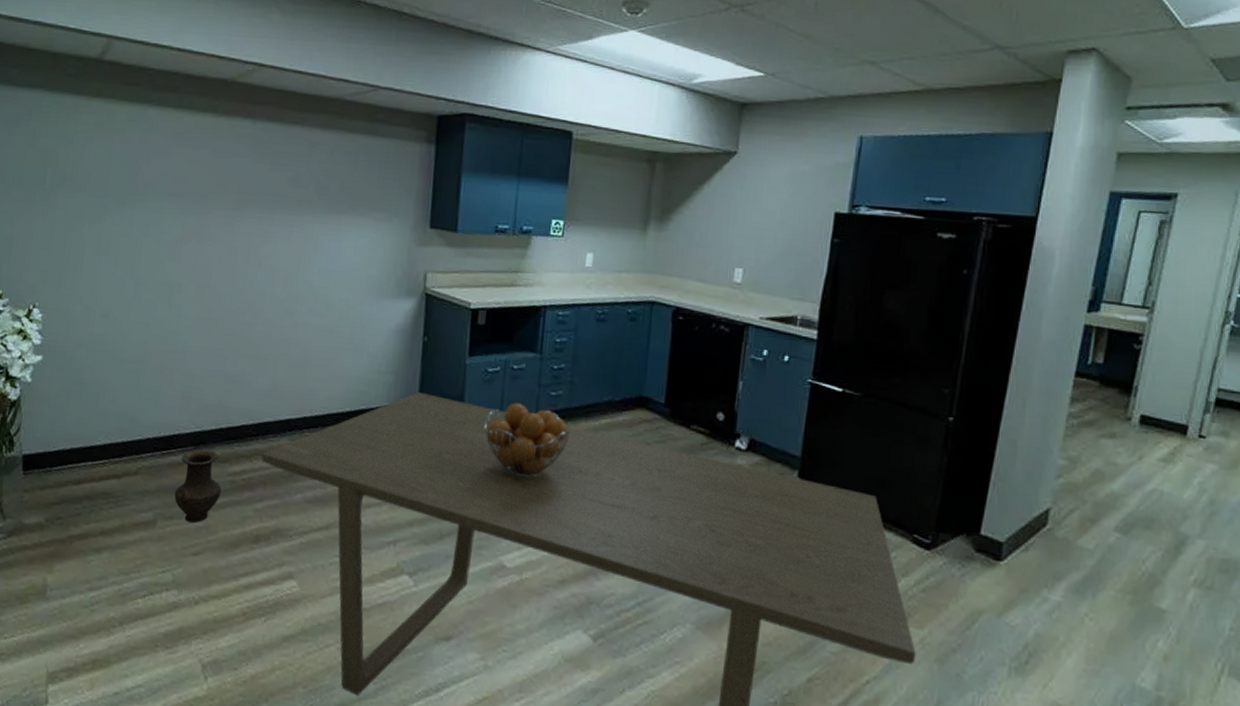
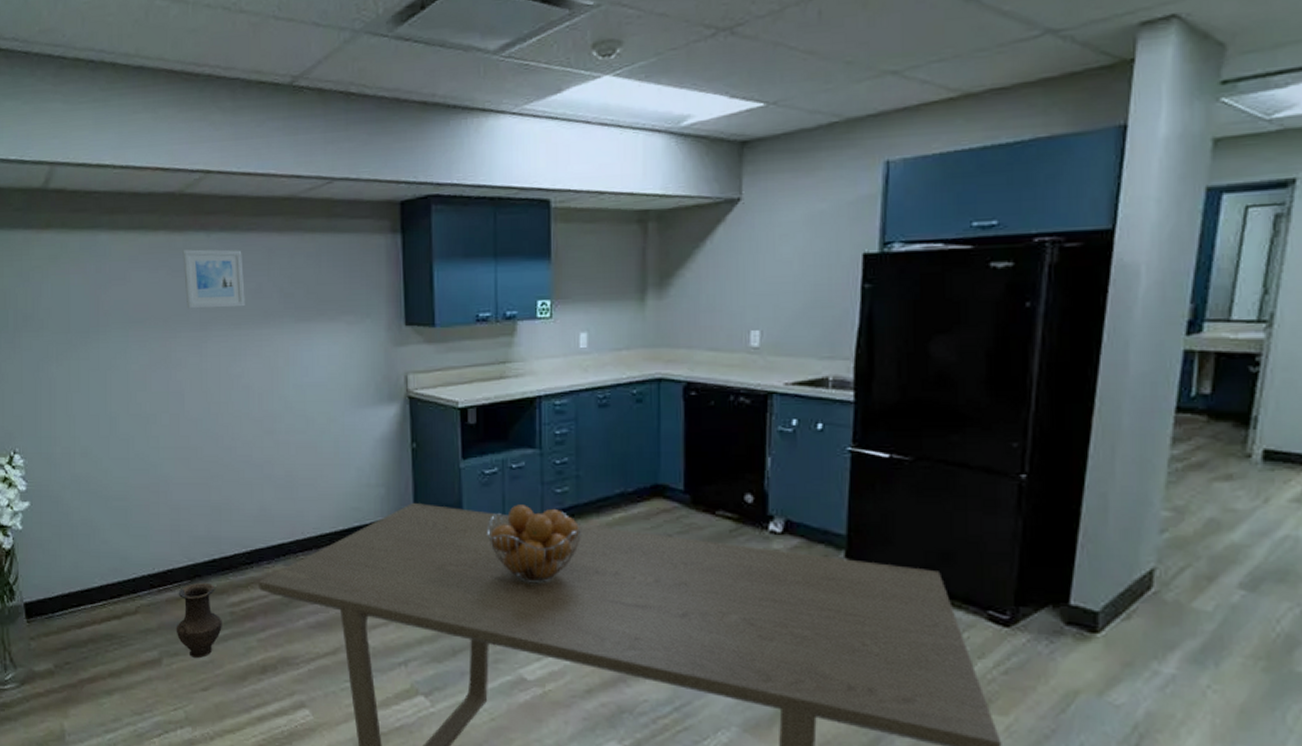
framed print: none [225,134,285,193] -> present [183,249,245,309]

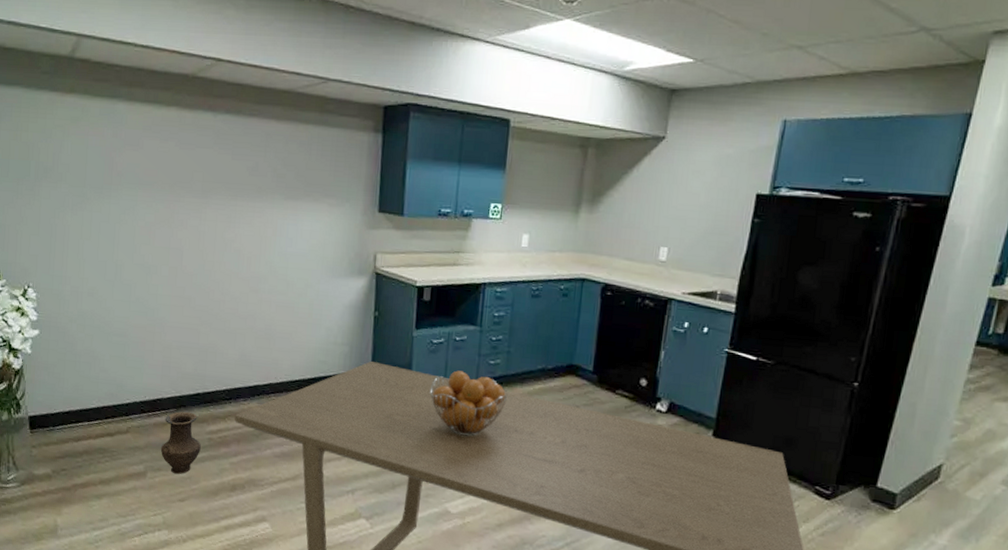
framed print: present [183,249,245,309] -> none [191,126,244,182]

